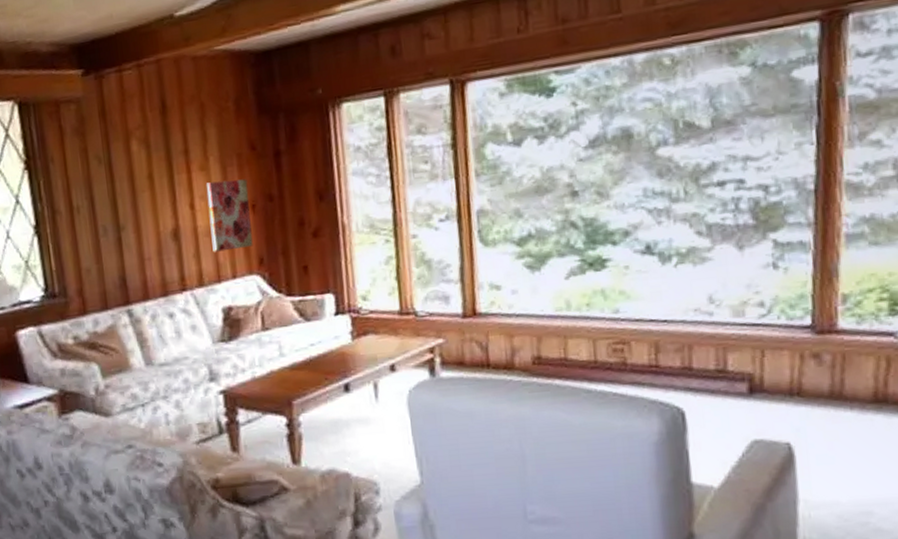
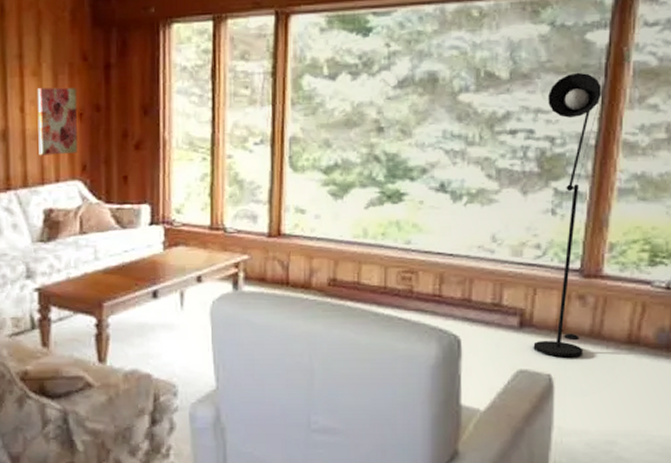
floor lamp: none [756,113,825,424] -> present [533,72,602,358]

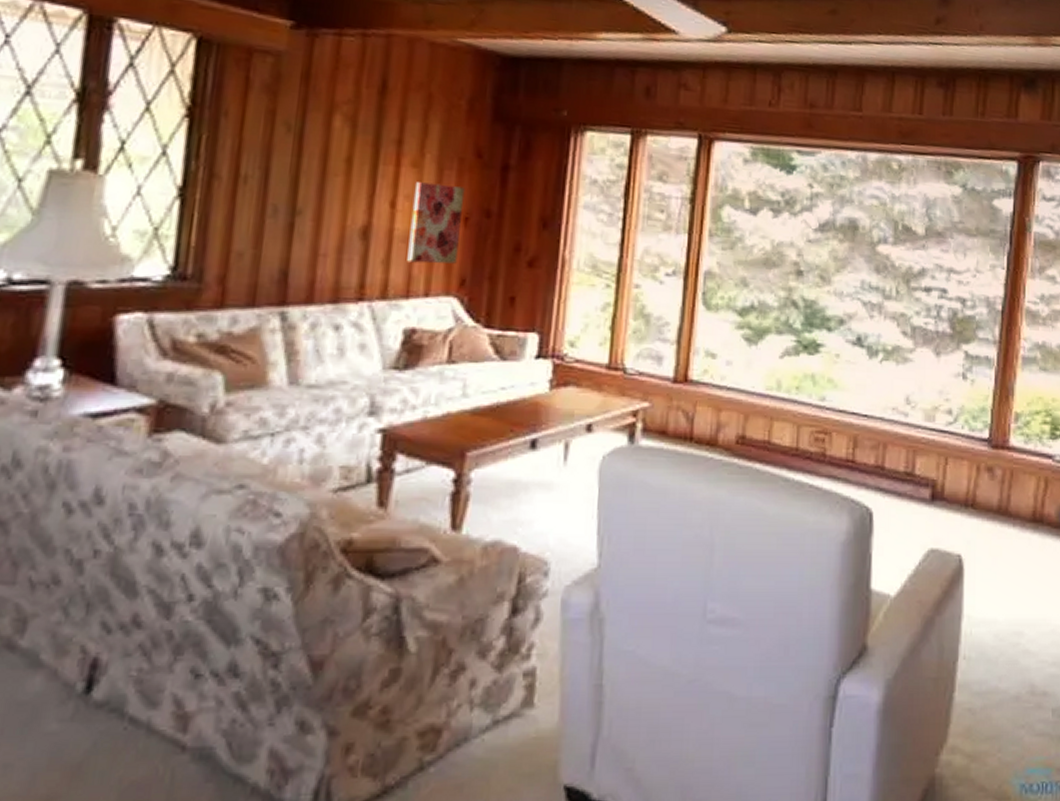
floor lamp: present [533,72,602,358] -> none [944,236,1007,536]

